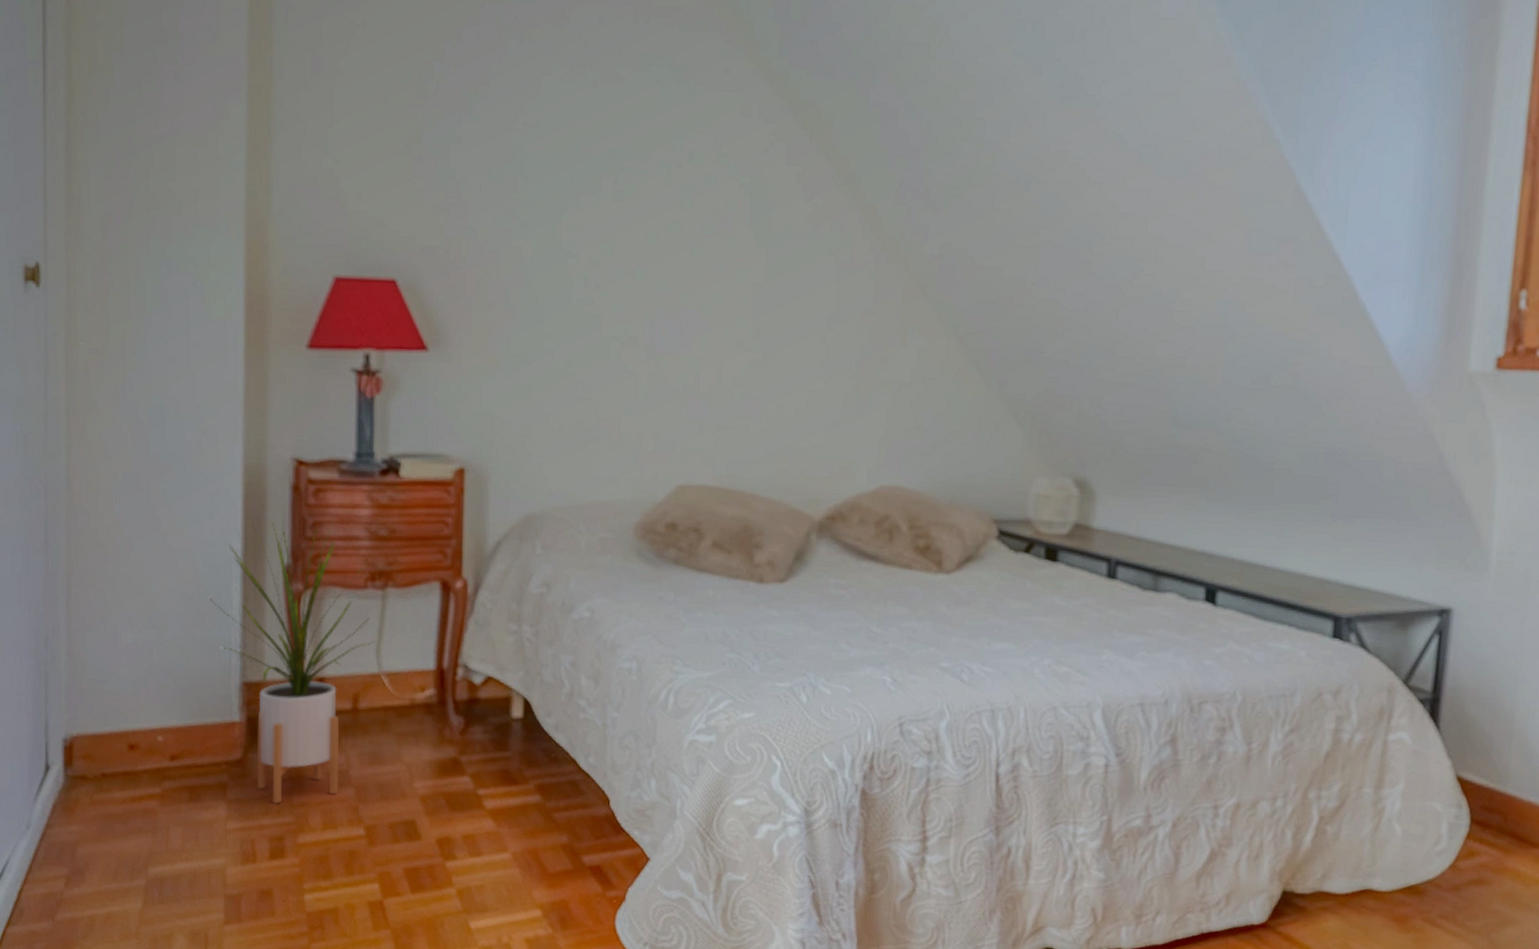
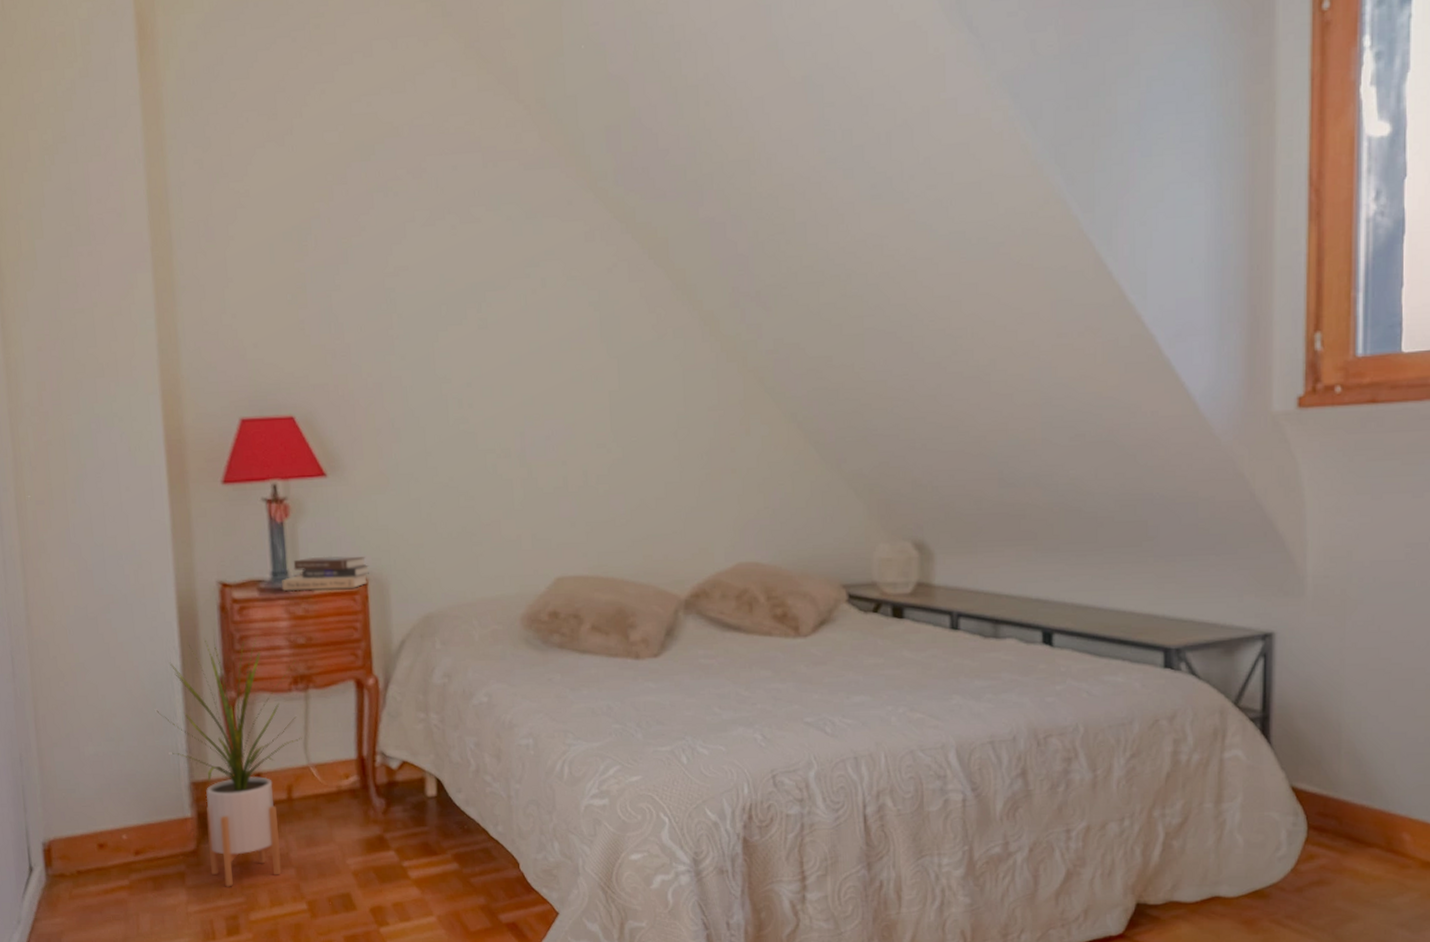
books: none [365,439,467,479] -> present [281,556,369,592]

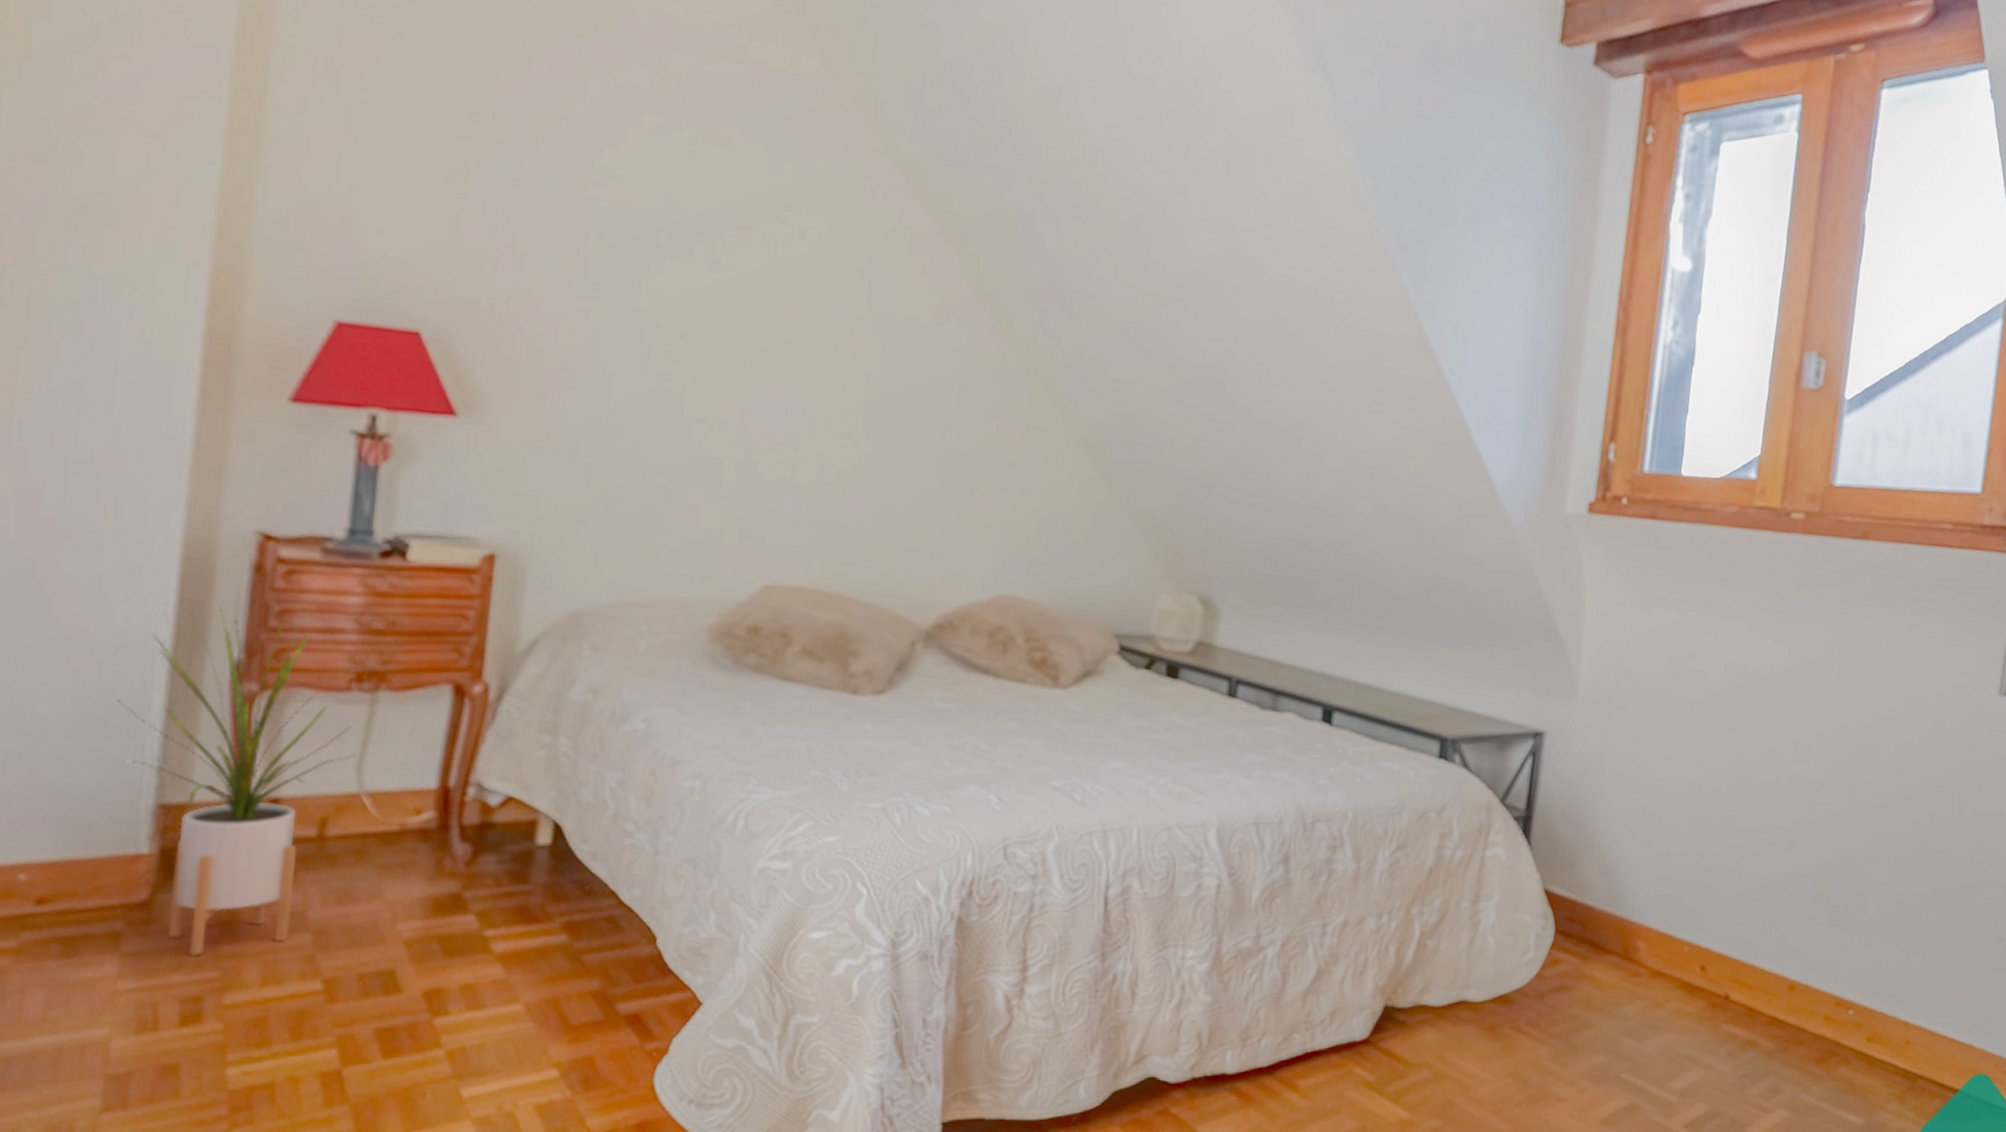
books: present [281,556,369,592] -> none [359,517,500,566]

